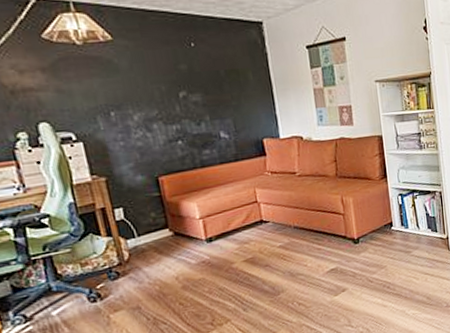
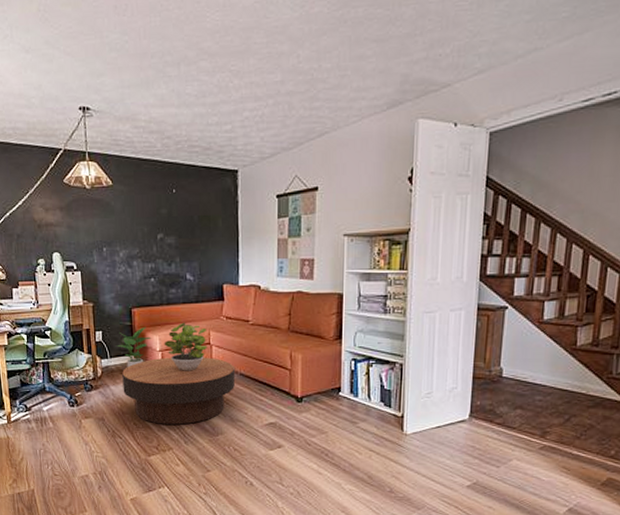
potted plant: none [144,194,189,243] -> present [116,326,152,367]
coffee table: none [156,215,290,298] -> present [122,357,235,425]
potted plant: none [204,183,255,236] -> present [164,322,208,371]

